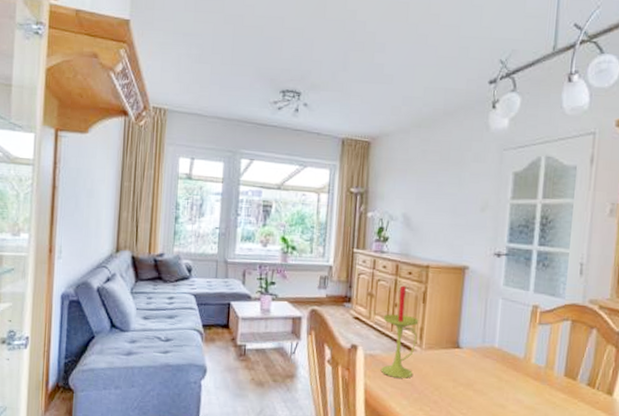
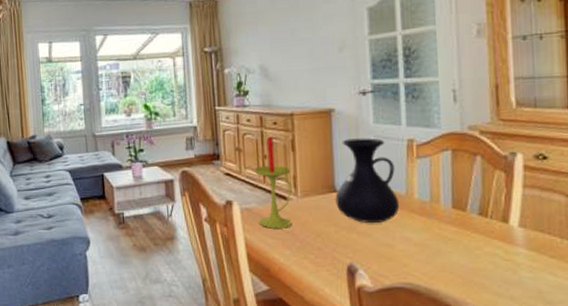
vase: none [457,297,518,383] -> present [335,138,400,223]

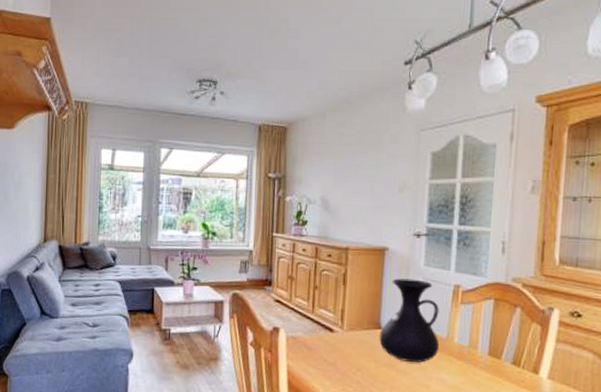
candle: present [254,136,293,229] -> none [302,268,340,360]

